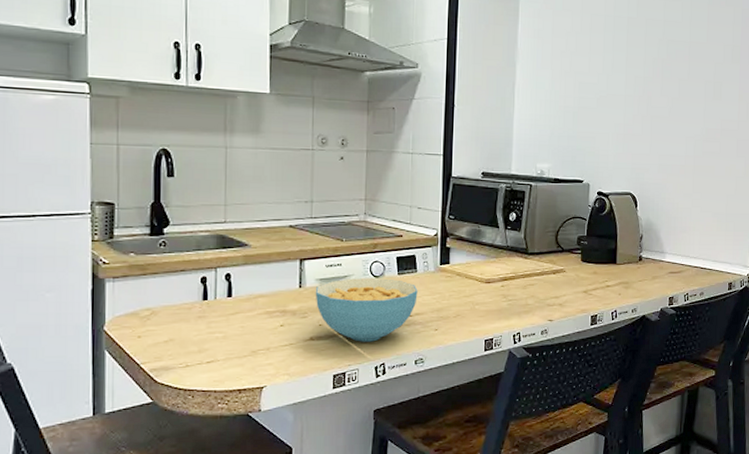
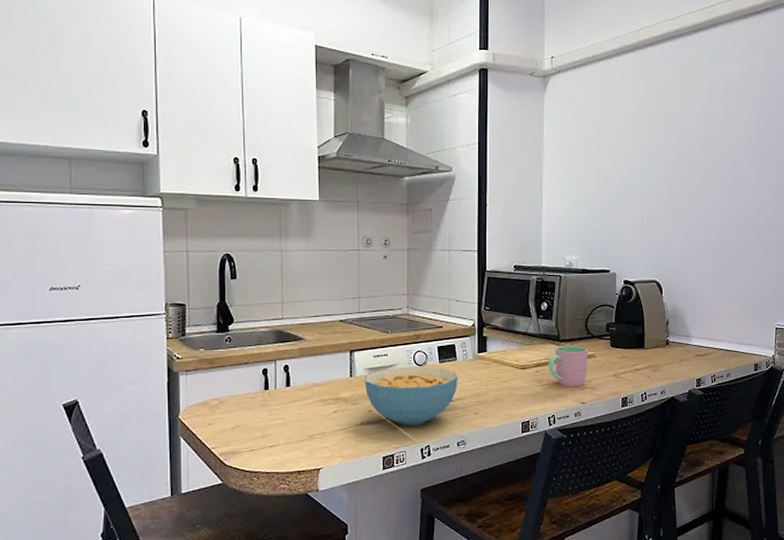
cup: none [515,260,557,303] -> present [548,346,588,387]

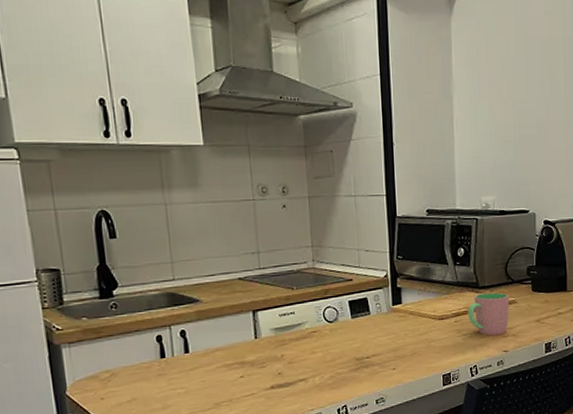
cereal bowl: present [364,366,458,426] -> none [271,323,373,387]

